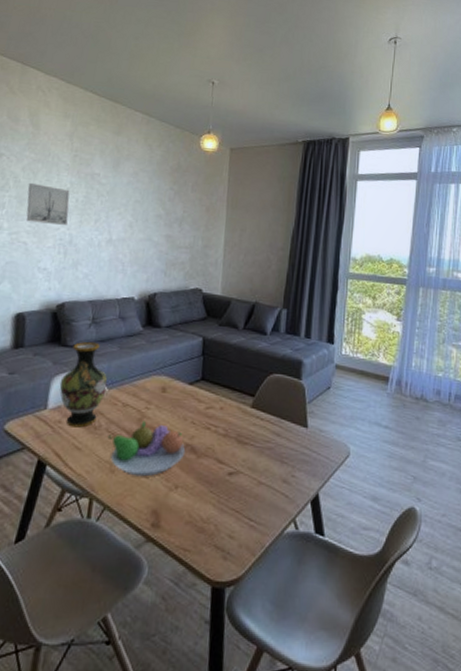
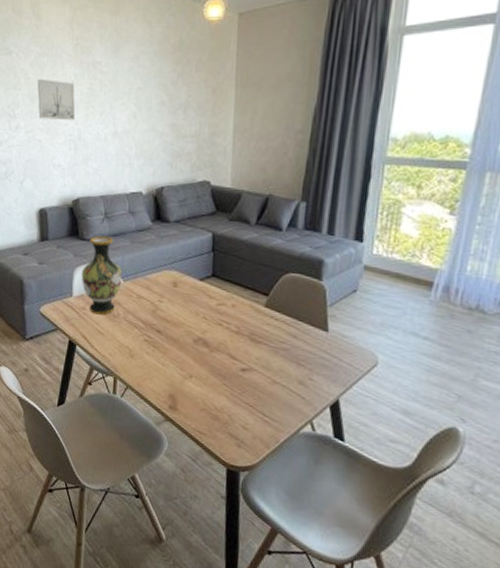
fruit bowl: present [107,421,186,477] -> none [126,313,199,364]

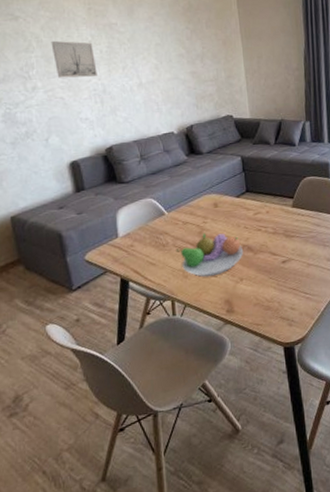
vase: present [81,235,123,315] -> none [124,175,166,248]
fruit bowl: none [126,313,199,364] -> present [176,233,244,278]

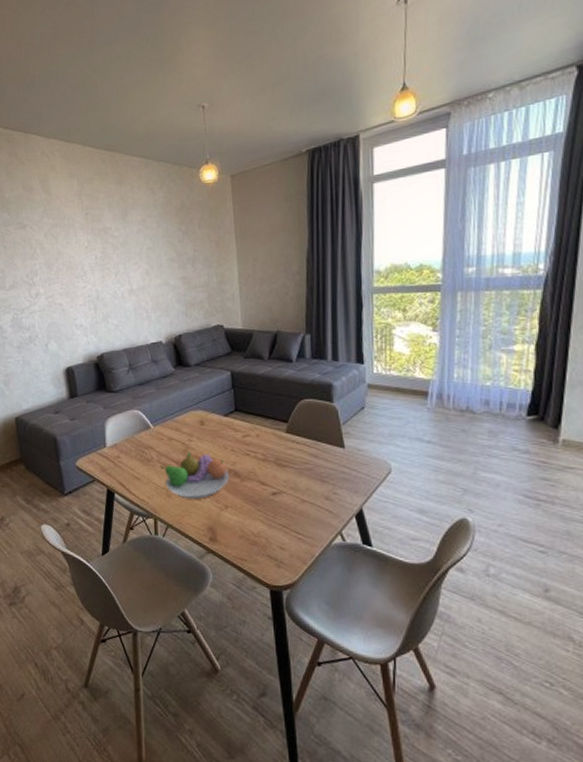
wall art: present [51,40,97,78] -> none [52,247,92,285]

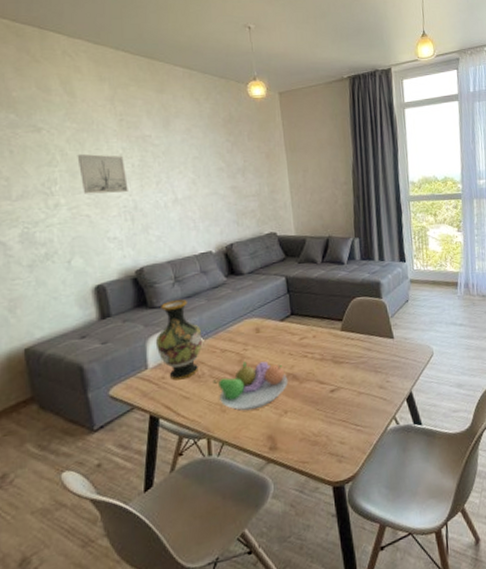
wall art: none [52,247,92,285] -> present [77,153,128,194]
vase: none [112,385,152,461] -> present [155,299,203,380]

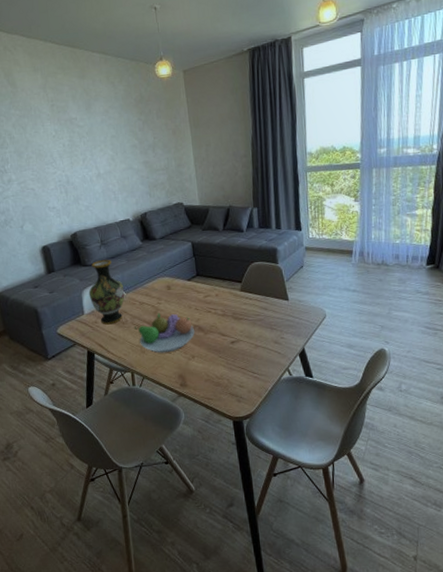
wall art: present [77,153,128,194] -> none [21,136,61,171]

